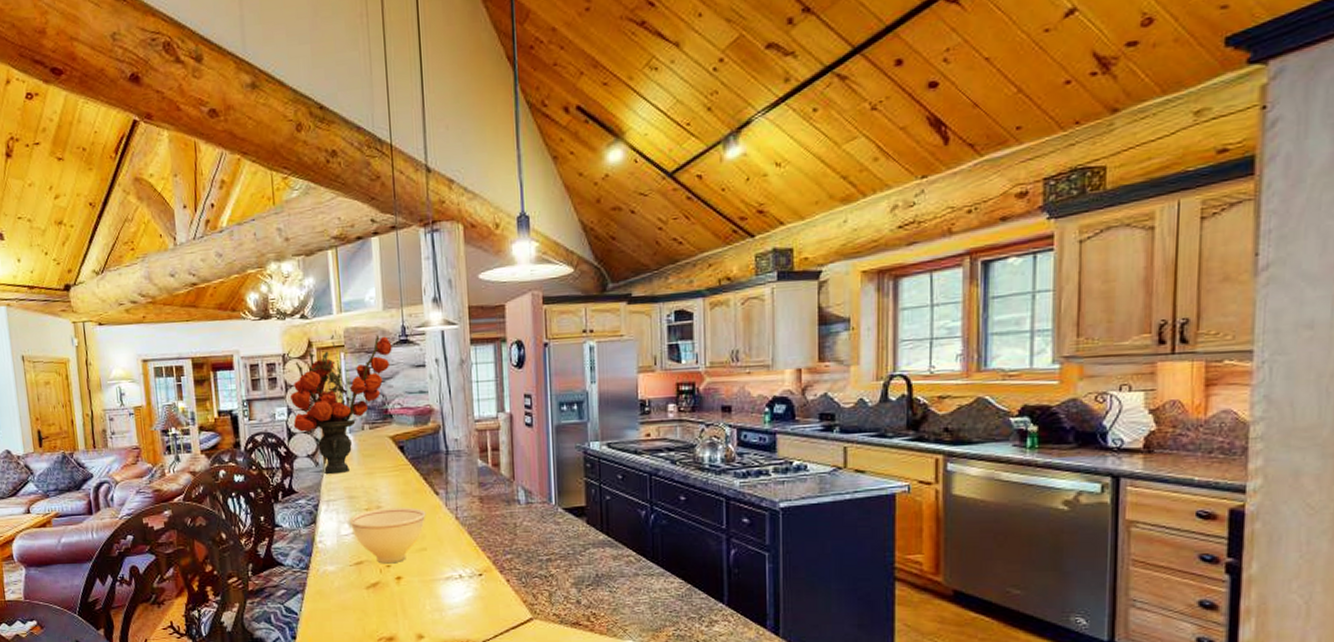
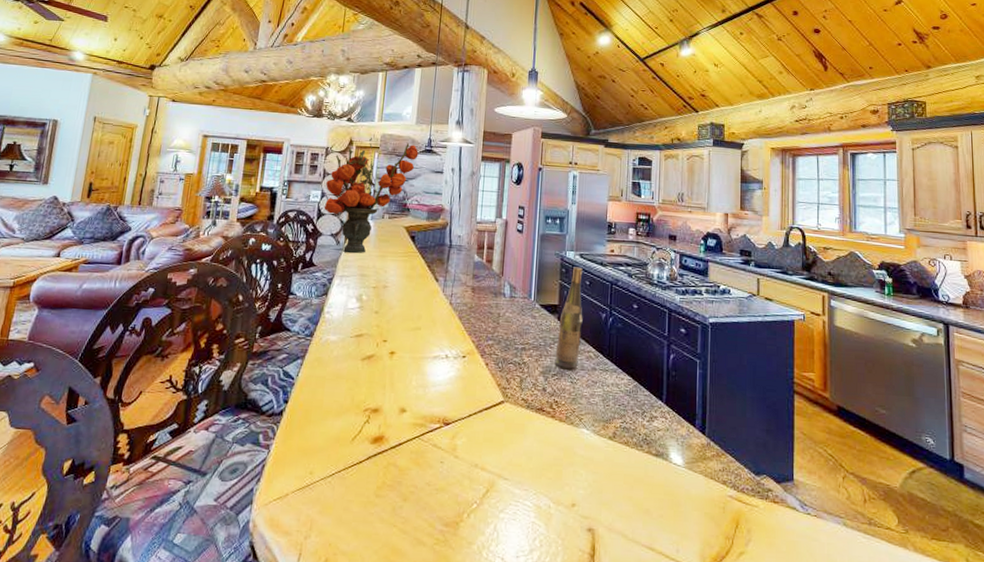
bowl: present [349,507,426,564] -> none [357,288,425,339]
wine bottle: none [587,459,618,580] -> present [554,267,583,371]

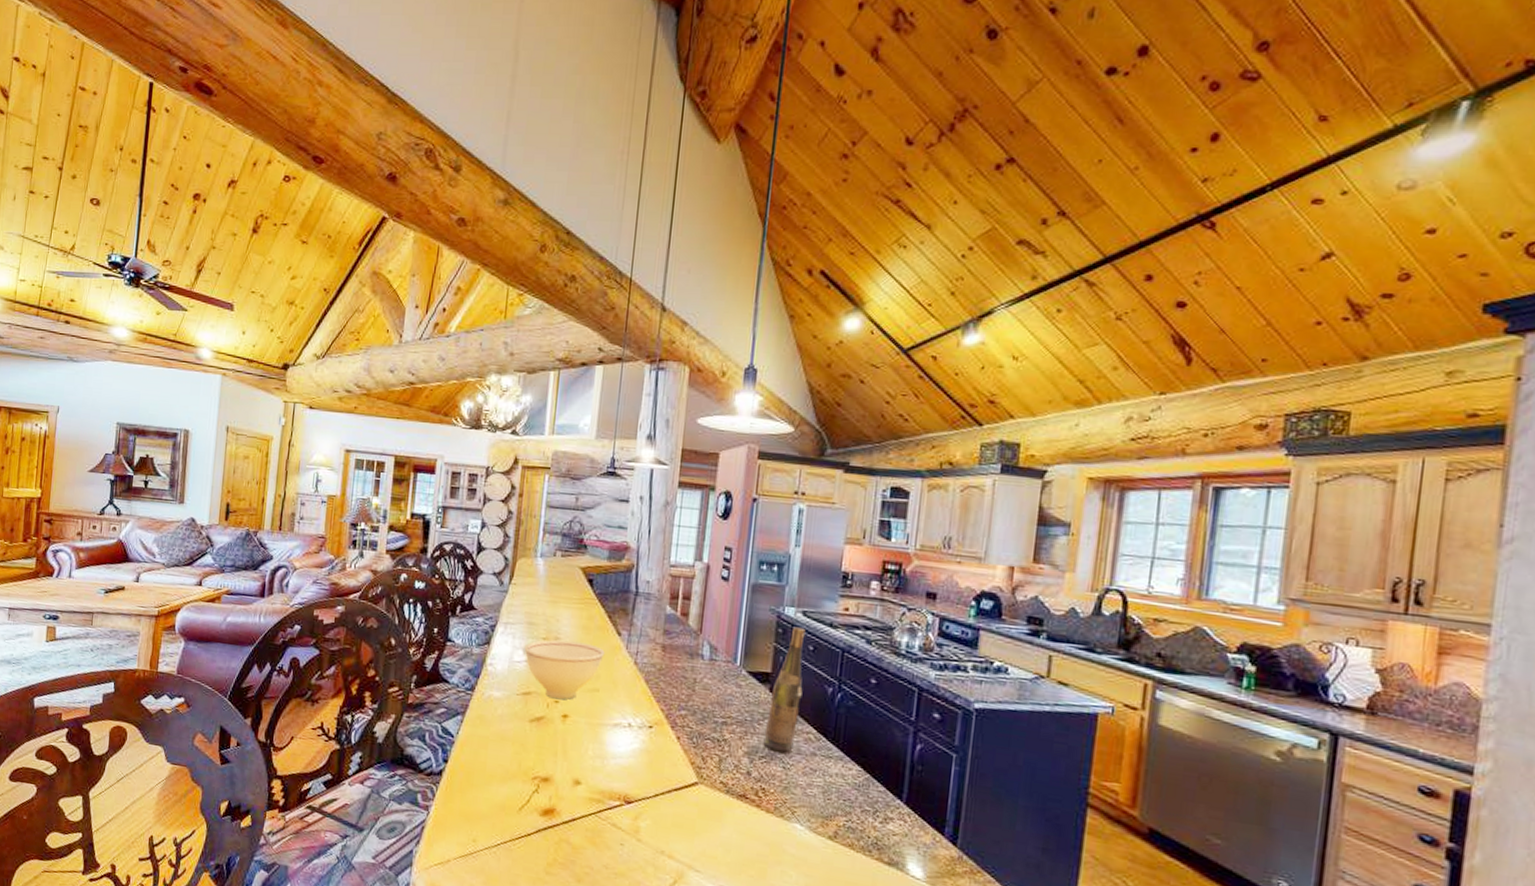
bouquet: present [323,137,419,254] -> none [484,455,599,598]
bowl: none [357,288,425,339] -> present [524,640,605,700]

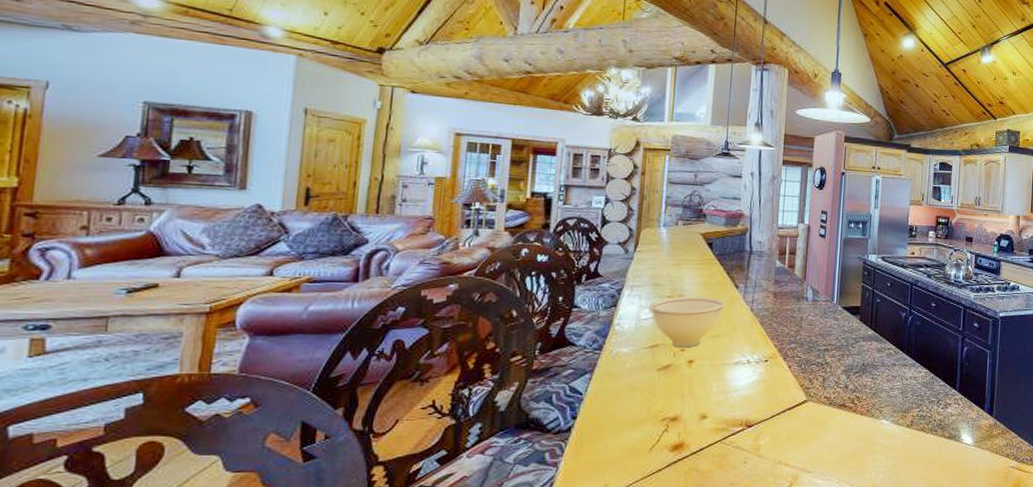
wine bottle: present [763,626,806,755] -> none [856,269,885,368]

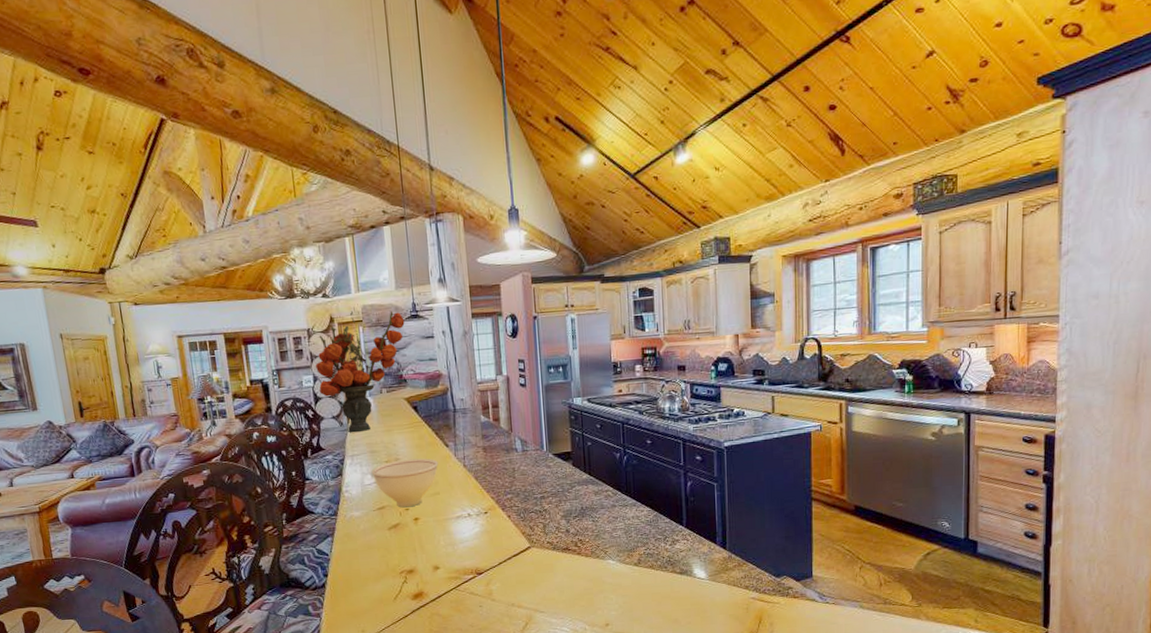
bouquet: none [608,138,715,263] -> present [316,310,405,433]

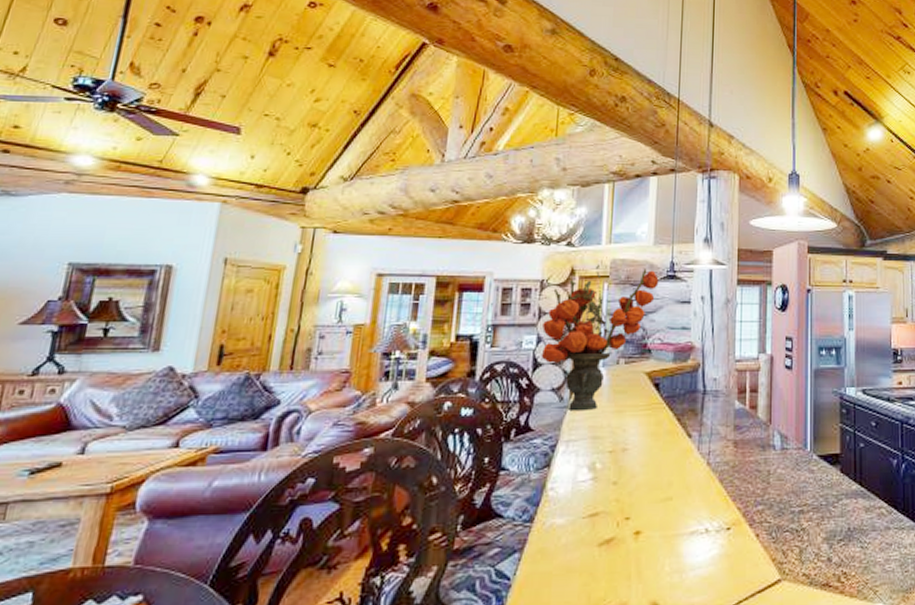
bowl: present [371,458,438,508] -> none [589,450,676,516]

